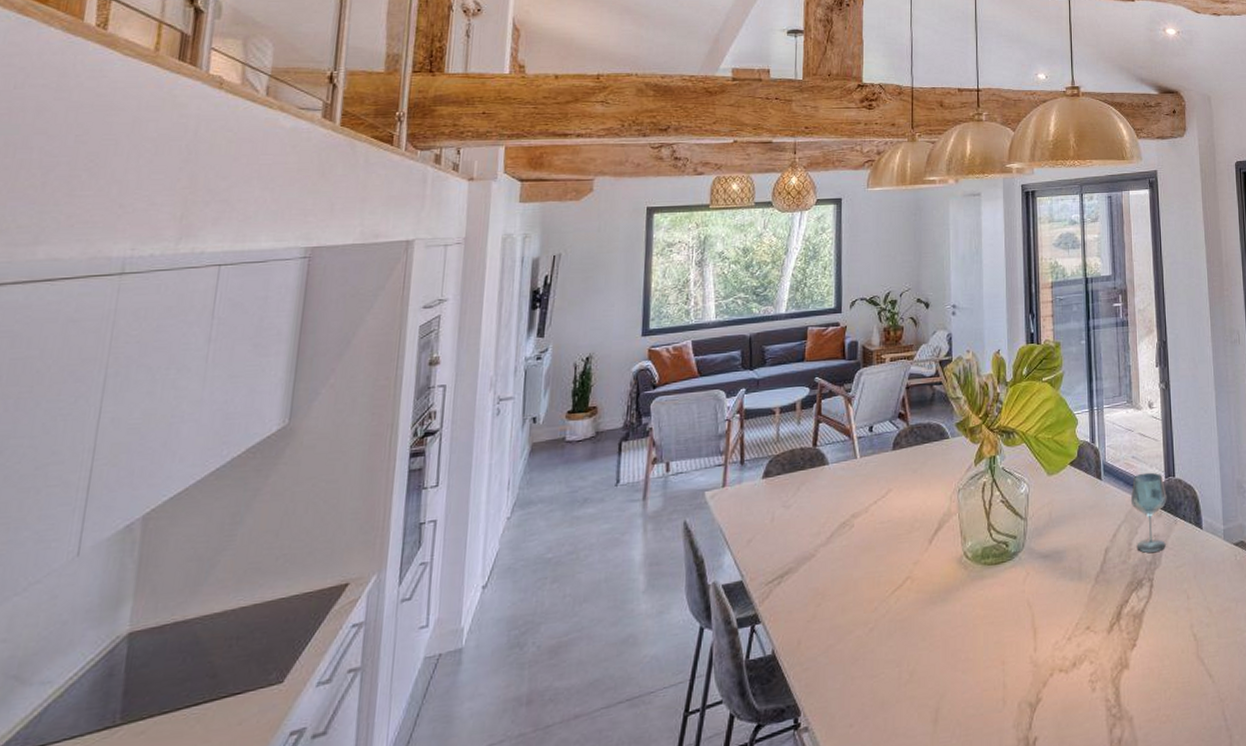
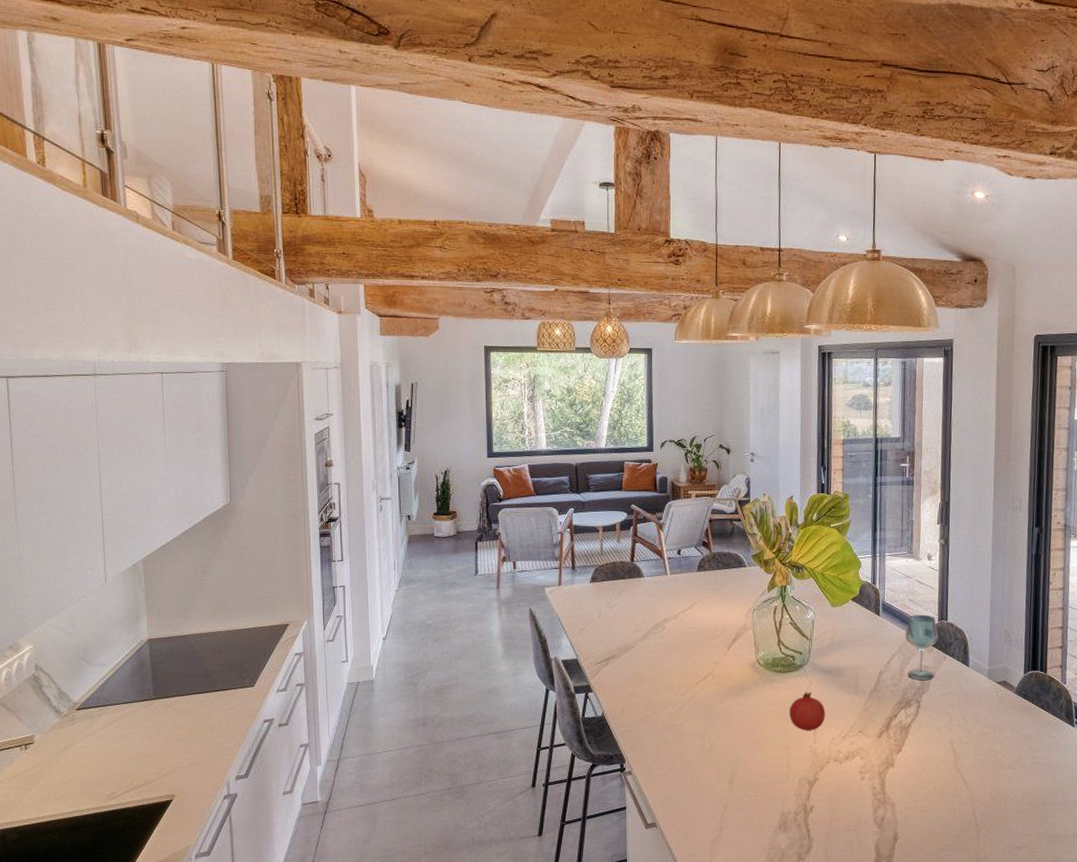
fruit: none [1003,585,1046,637] -> present [789,692,826,731]

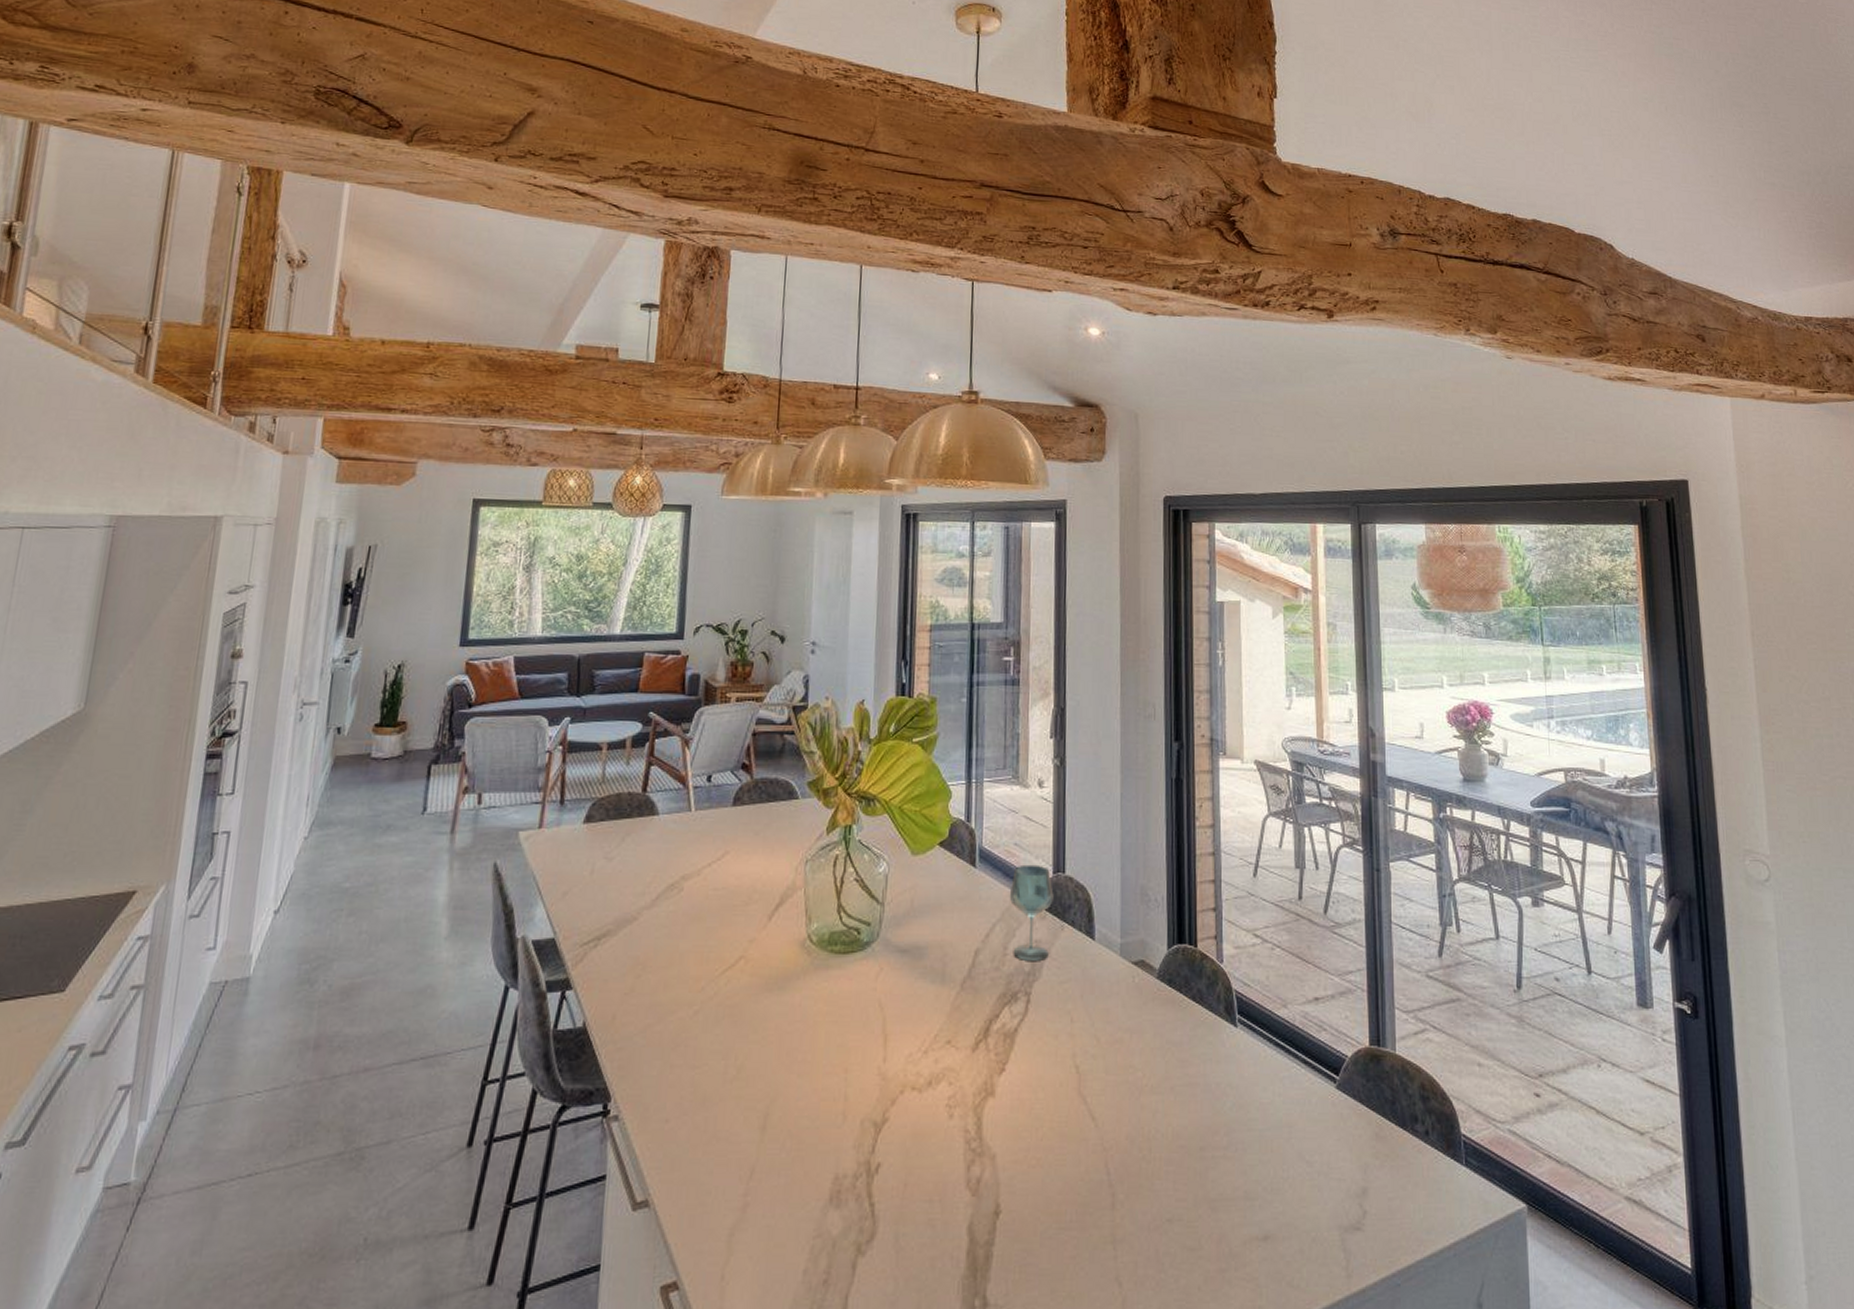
fruit: present [789,692,826,731] -> none [849,982,901,1042]

